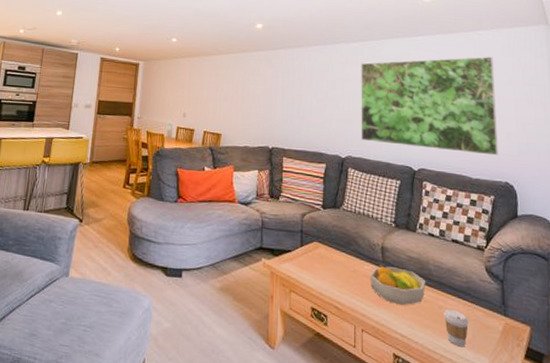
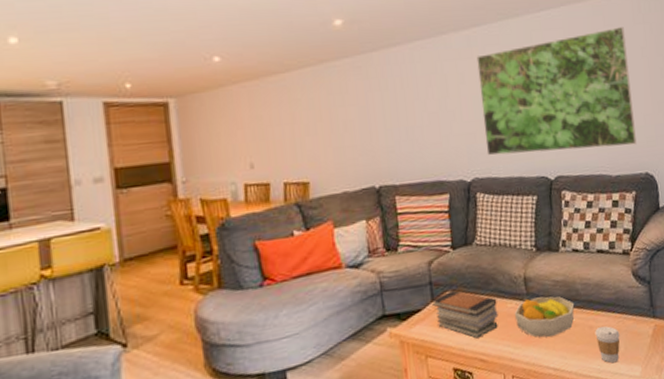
book stack: none [300,241,356,288] -> present [431,289,499,339]

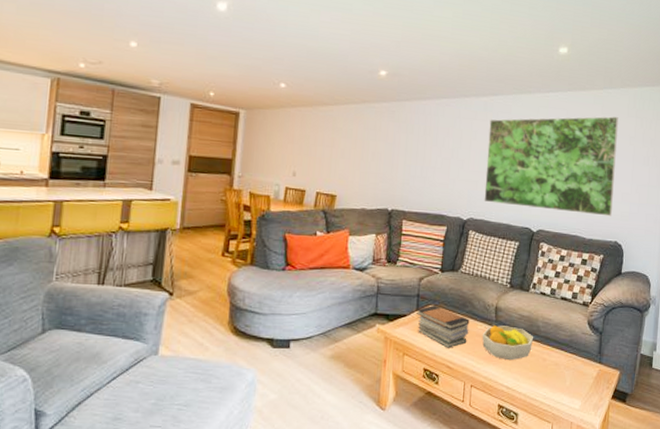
coffee cup: present [595,326,620,363] -> none [547,361,568,394]

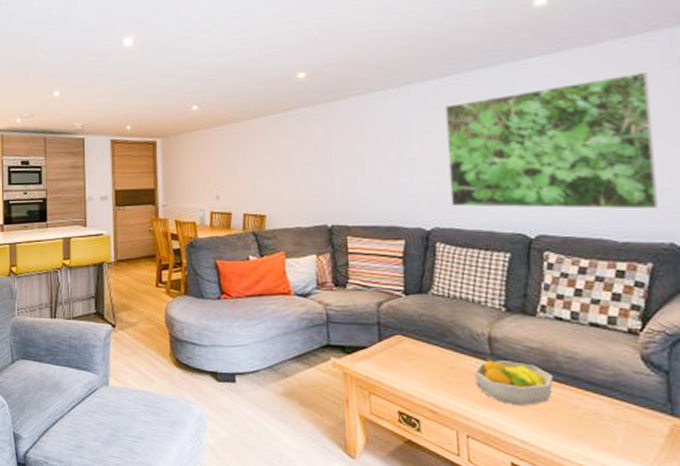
book stack: present [416,304,470,348] -> none [378,334,454,388]

